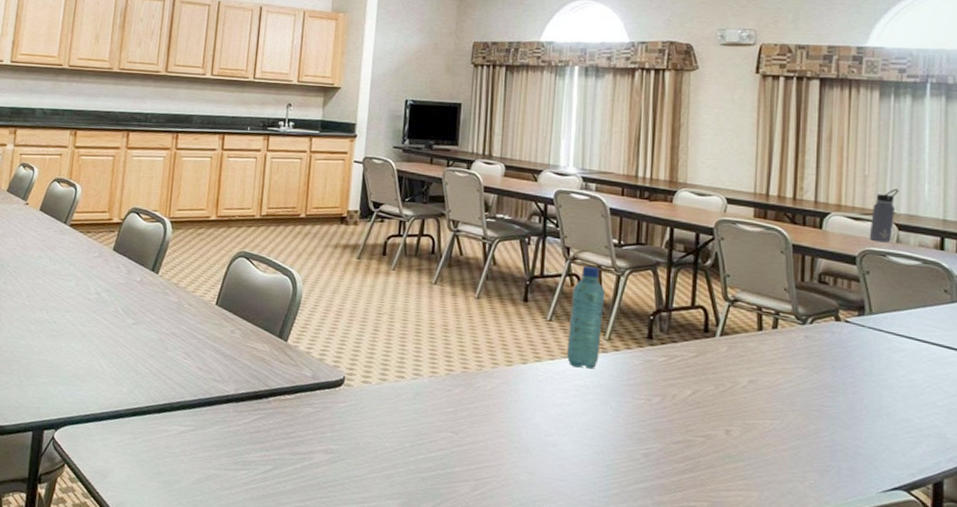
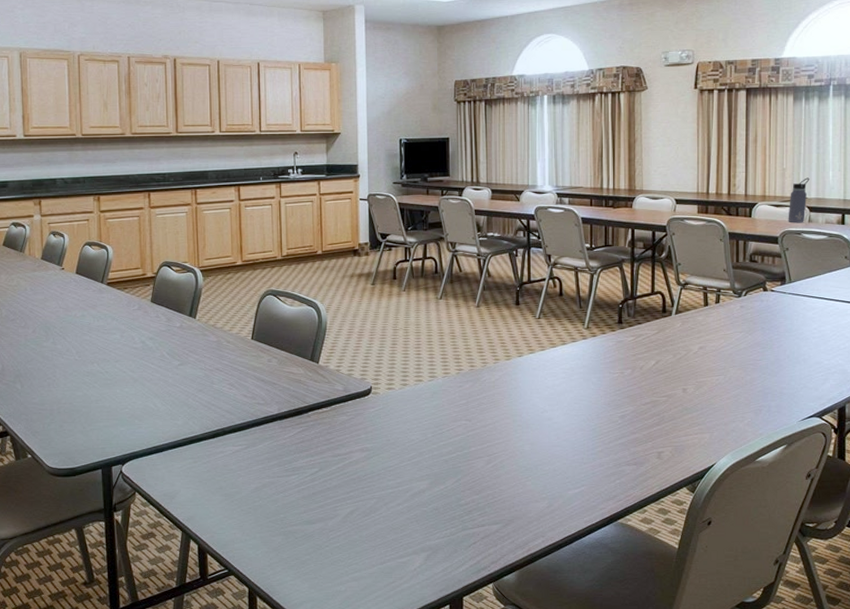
water bottle: present [566,266,605,369] -> none [554,269,582,354]

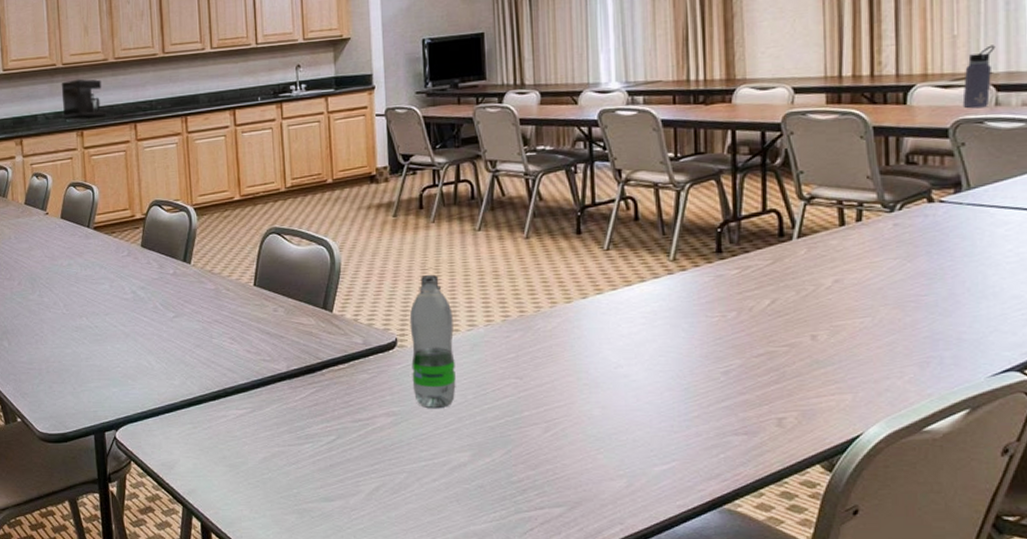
coffee maker: none [80,149,123,187] -> present [61,79,107,120]
bottle: none [382,333,418,445] -> present [409,274,456,409]

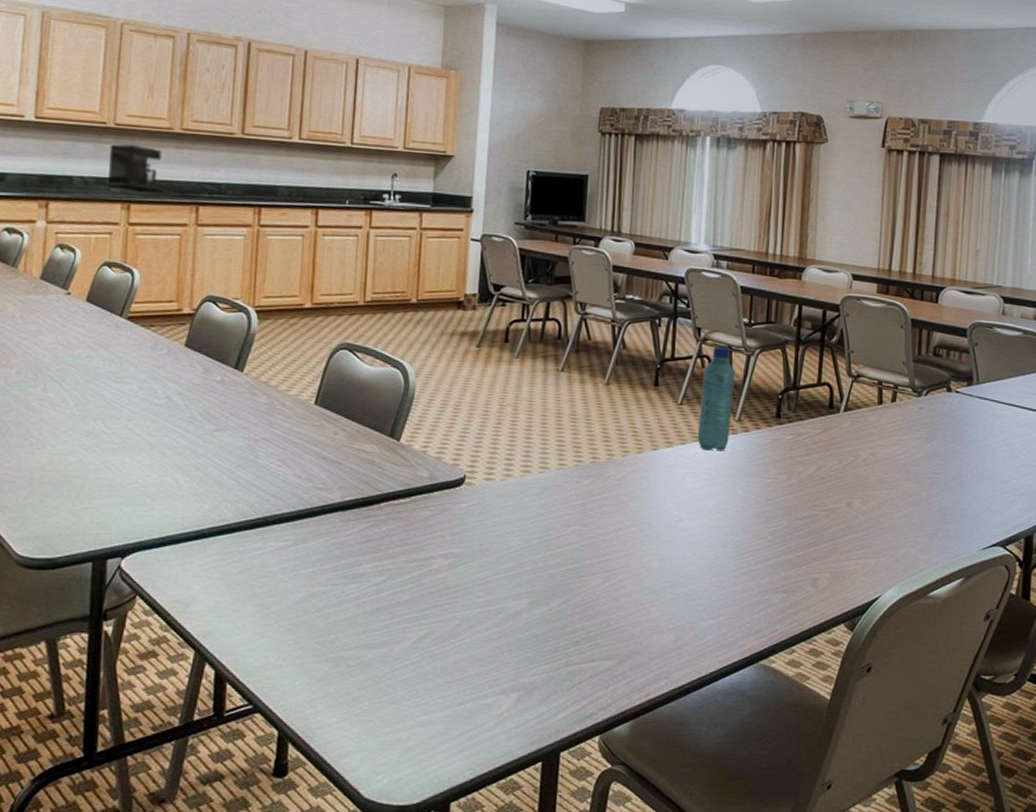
bottle: present [409,274,456,409] -> none [476,410,526,553]
water bottle: none [628,186,666,294] -> present [697,347,736,451]
water bottle: present [962,45,996,109] -> none [979,263,1006,315]

